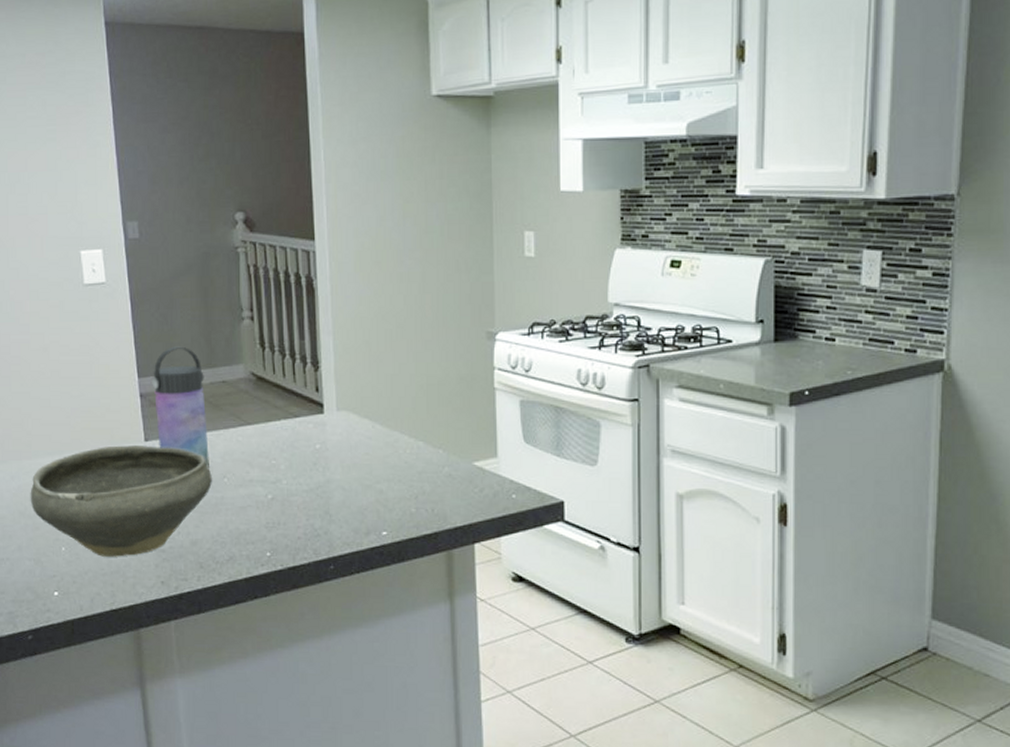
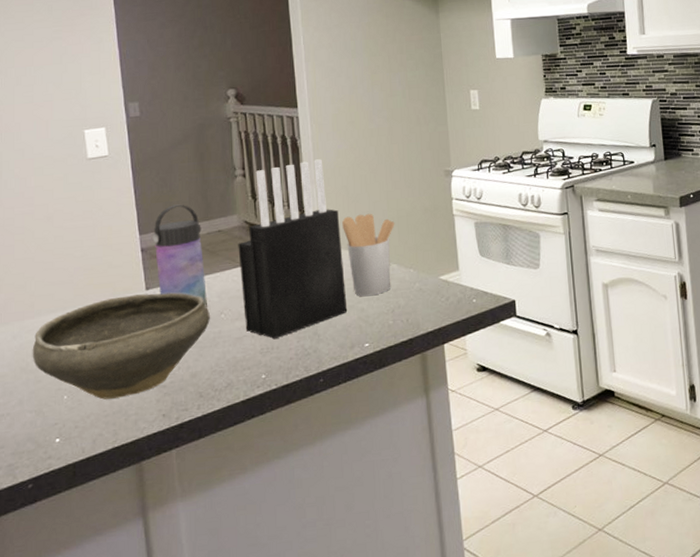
knife block: none [243,305,364,514] -> present [238,159,348,340]
utensil holder: none [362,377,424,477] -> present [342,213,395,296]

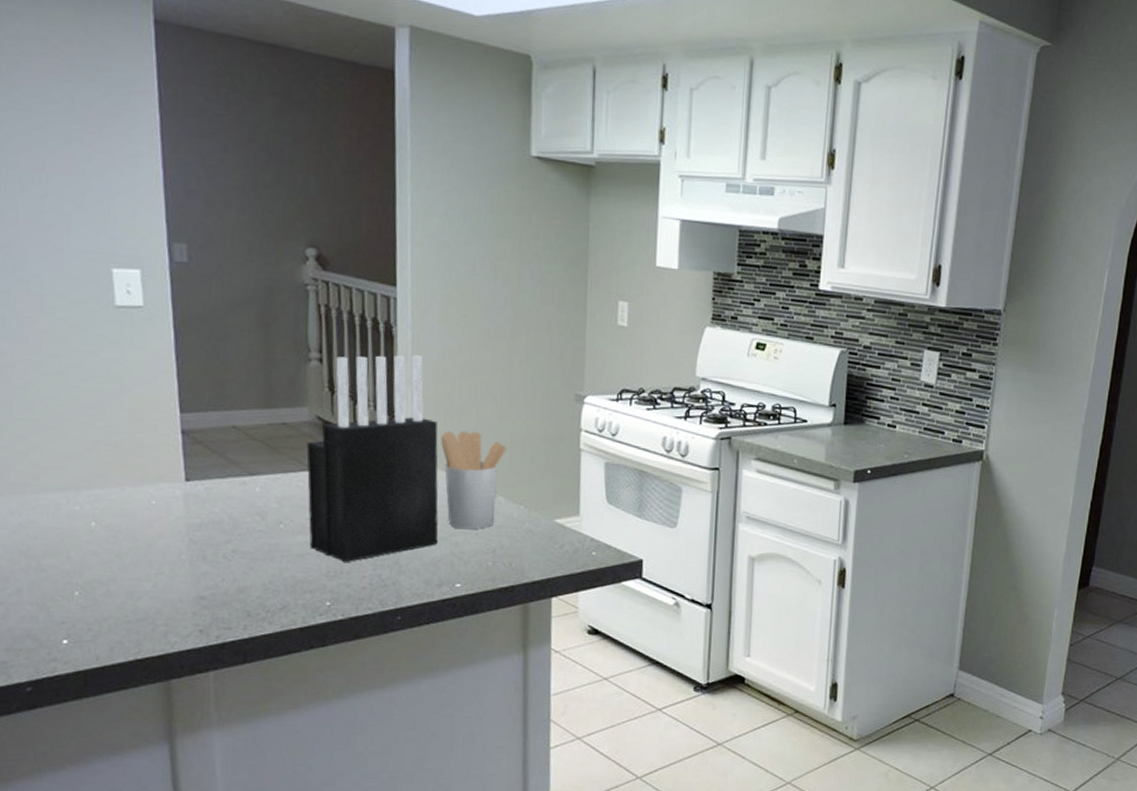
bowl: present [32,292,210,400] -> none [34,484,266,604]
water bottle: present [152,204,207,307] -> none [197,382,263,513]

